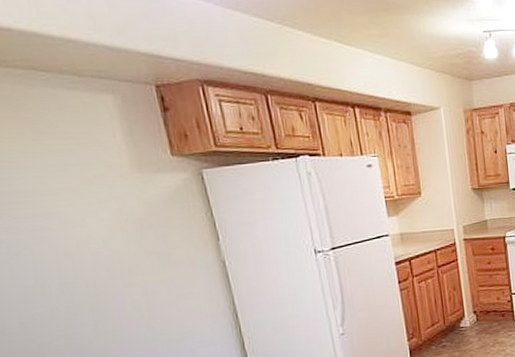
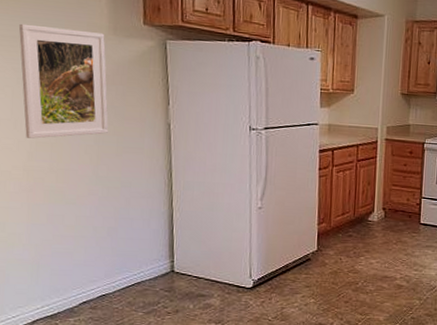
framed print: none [22,172,155,303] -> present [18,23,109,139]

